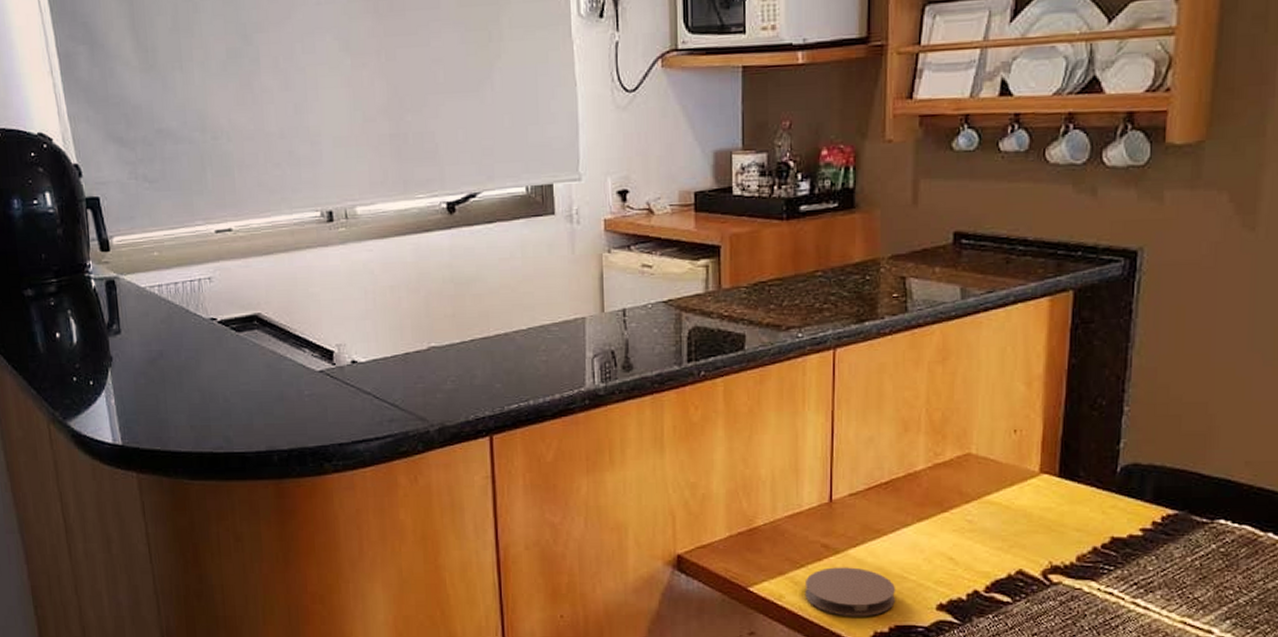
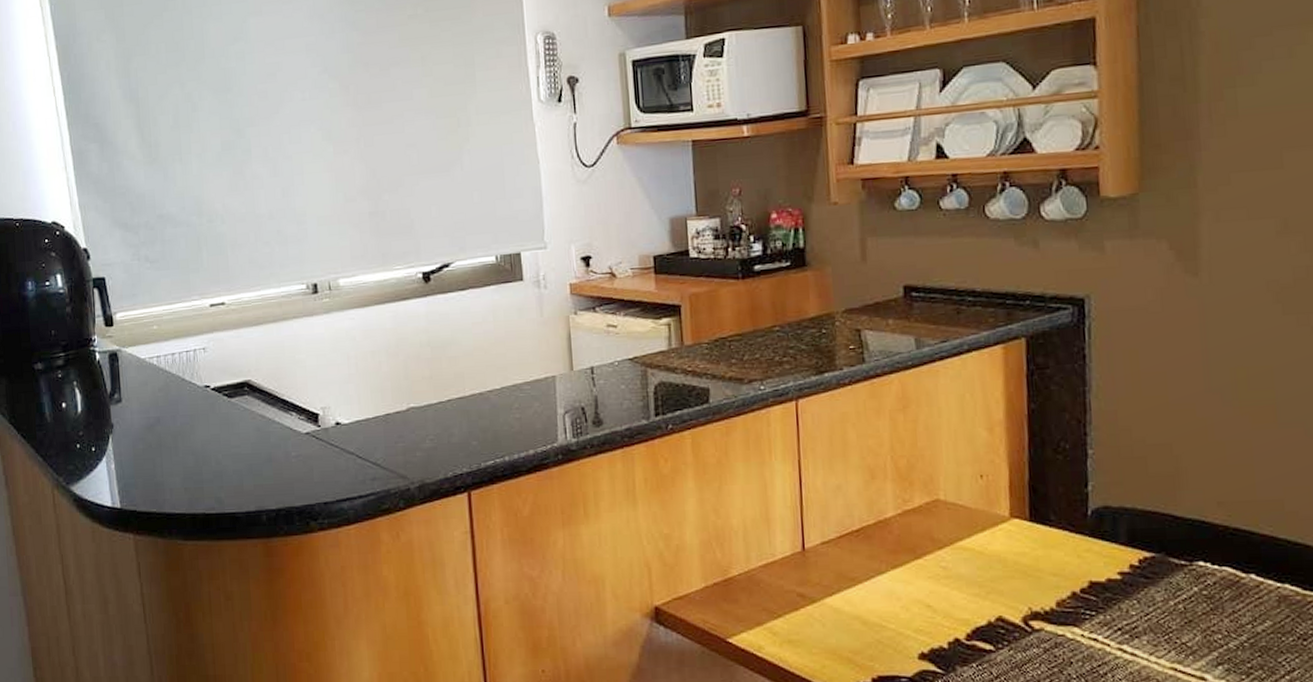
coaster: present [804,567,896,617] -> none [783,616,876,668]

